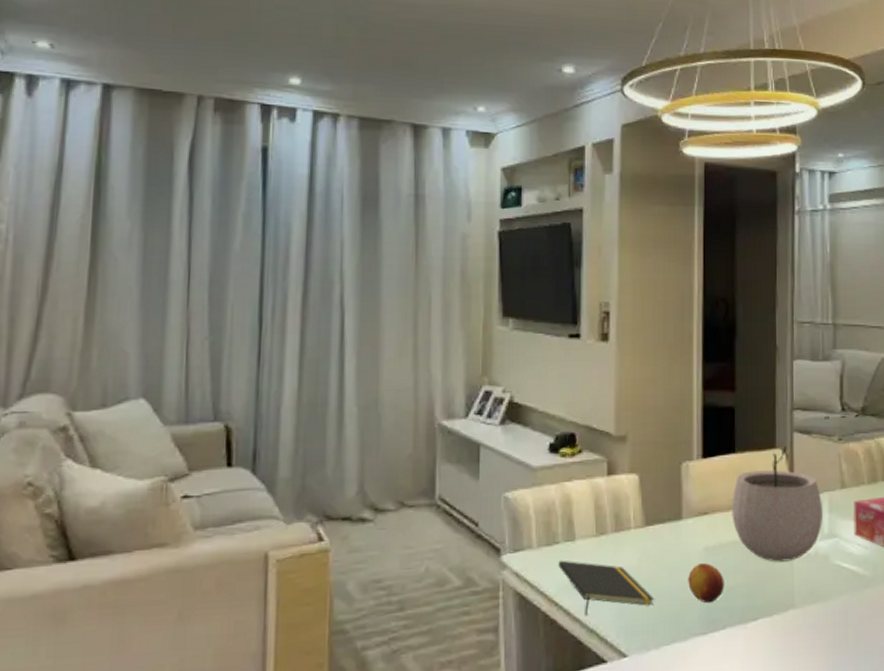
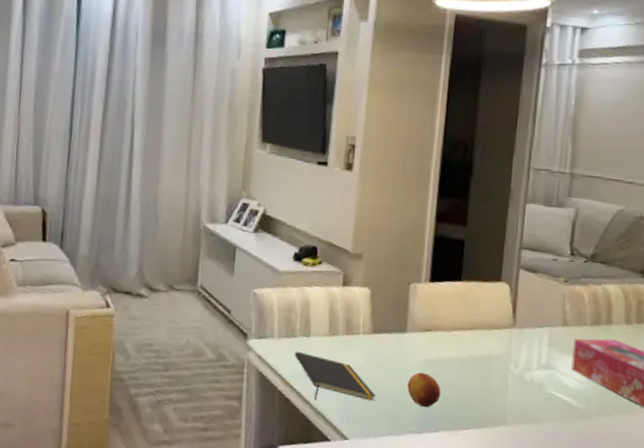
plant pot: present [732,445,824,562] -> none [453,279,543,384]

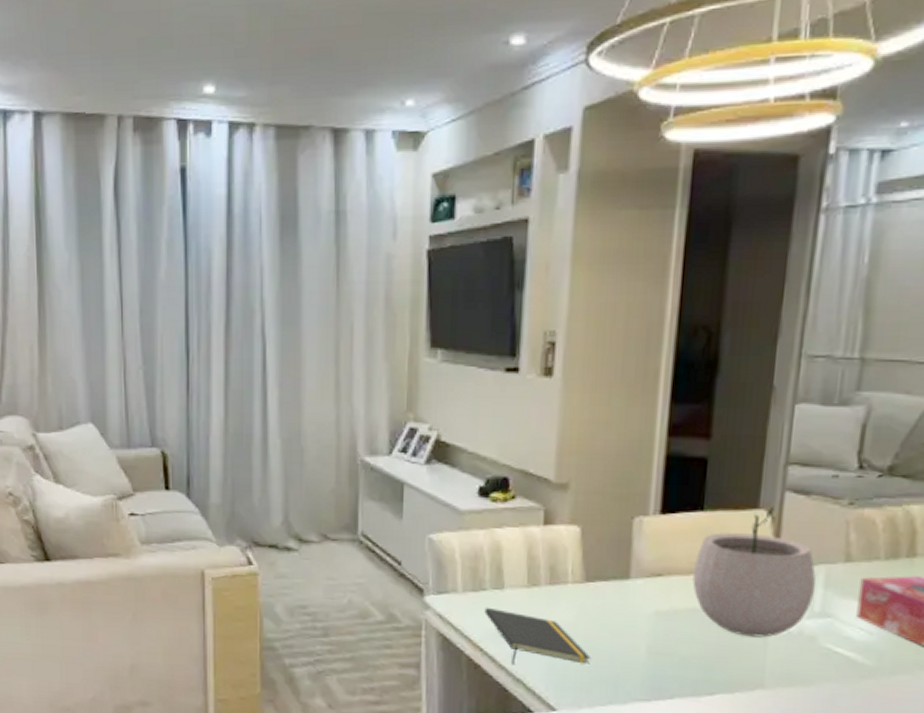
fruit: present [407,372,441,408] -> none [631,628,677,671]
plant pot: none [453,279,543,384] -> present [692,505,816,638]

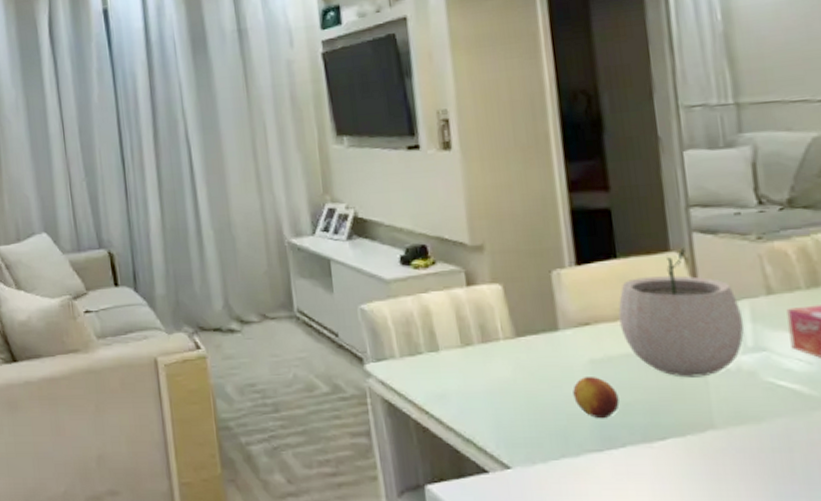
notepad: present [484,607,592,665] -> none [424,370,536,426]
fruit: none [631,628,677,671] -> present [572,377,620,419]

